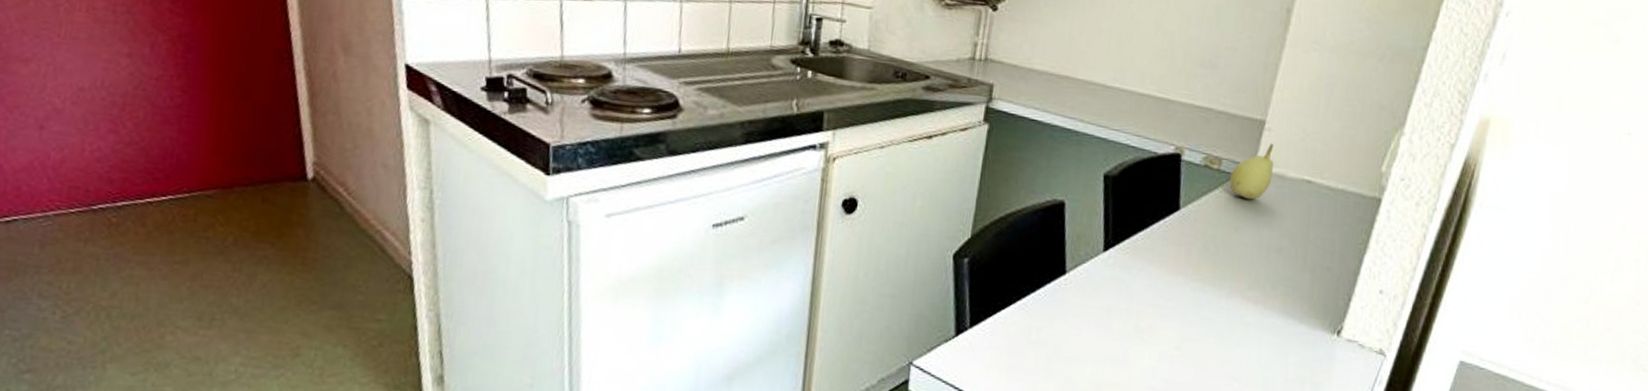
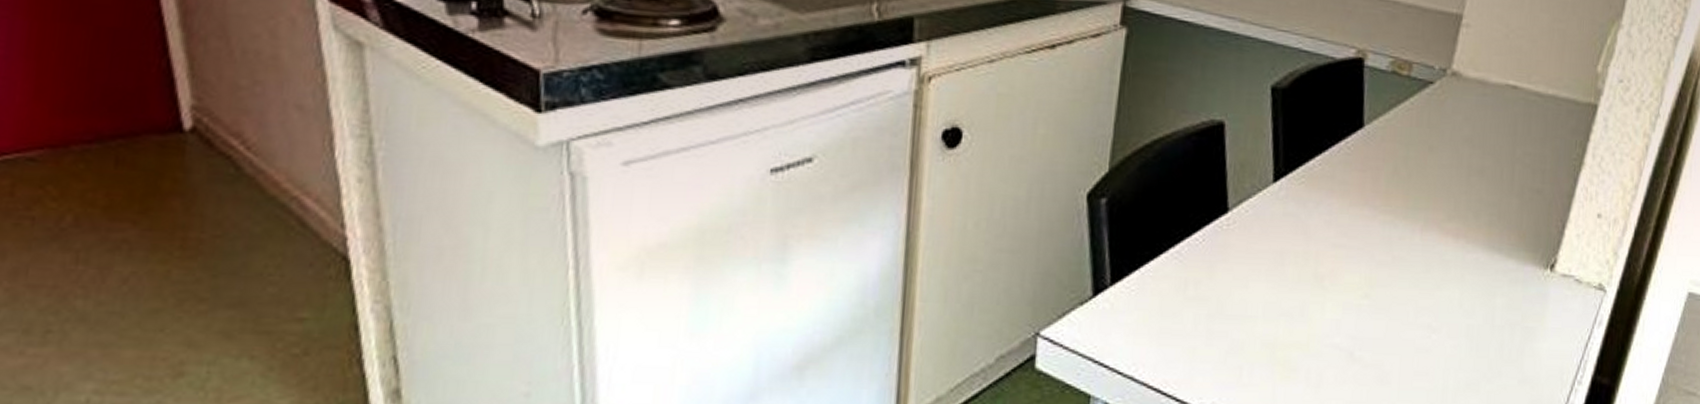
fruit: present [1229,143,1274,200] -> none [1421,42,1474,112]

